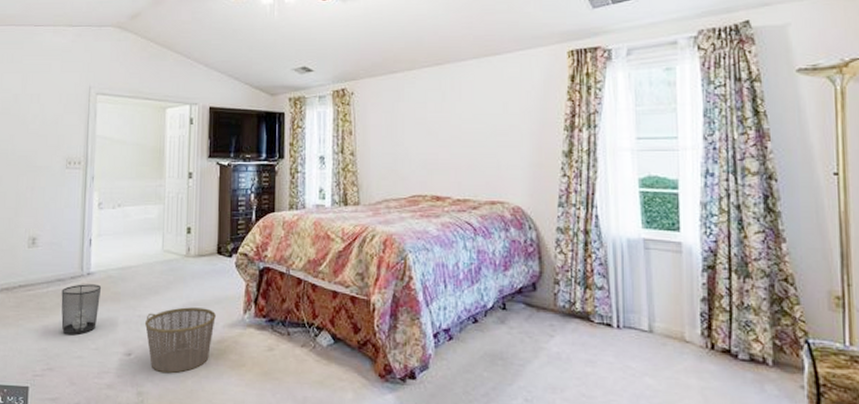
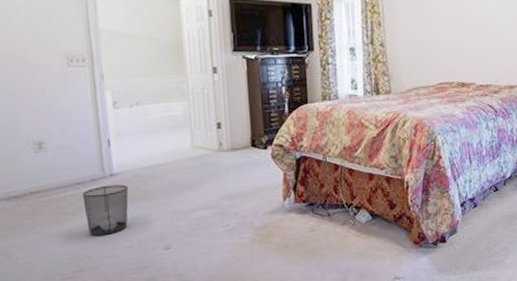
basket: present [144,307,216,374] -> none [180,198,255,262]

